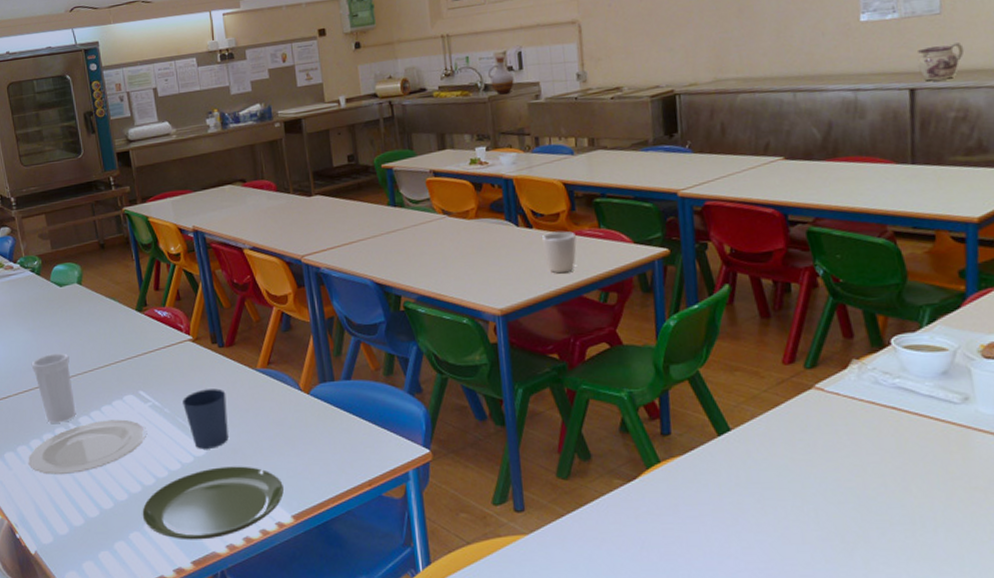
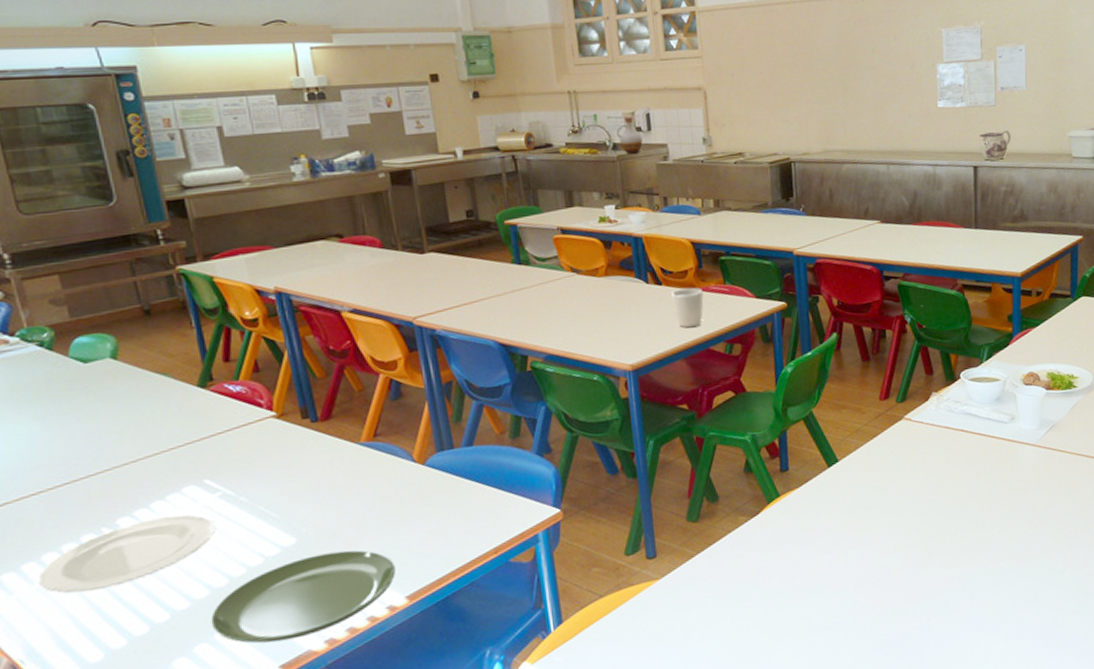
cup: present [31,353,76,423] -> none [41,443,113,531]
dixie cup: present [182,388,228,449] -> none [264,468,326,538]

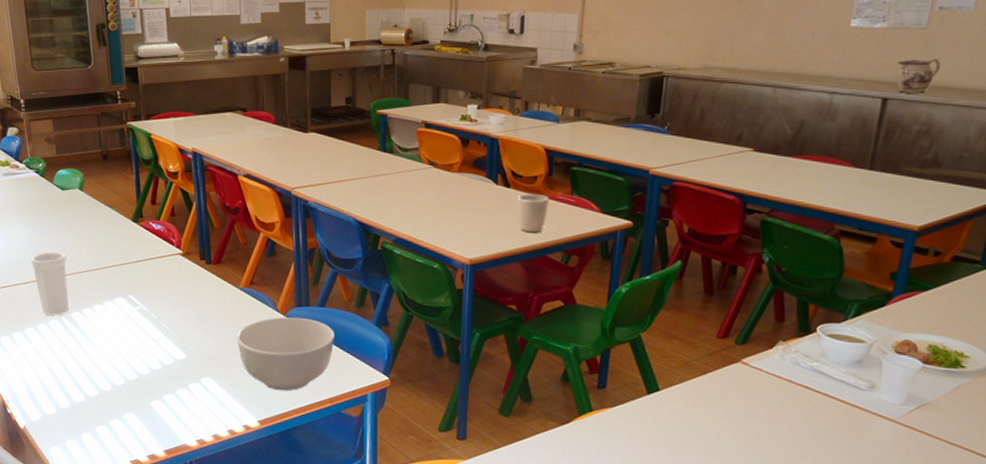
plate: present [38,515,217,594] -> none [22,317,134,362]
cup: none [41,443,113,531] -> present [30,251,70,315]
plate: present [211,550,396,644] -> none [123,371,253,433]
bowl: none [364,462,490,555] -> present [236,316,334,391]
jug: present [616,116,643,154] -> none [489,17,514,56]

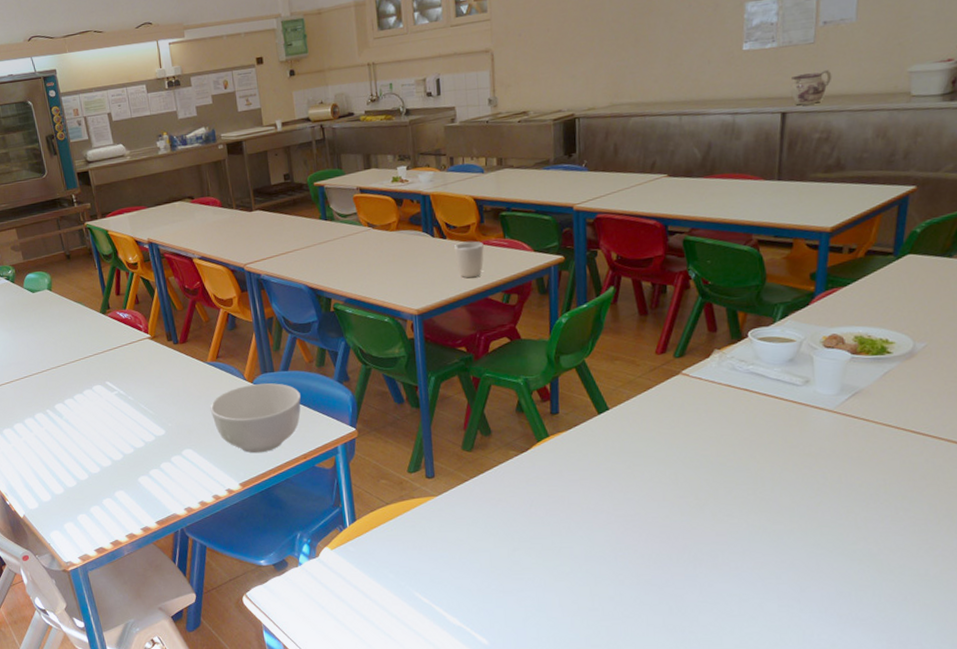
cup: present [30,251,70,315] -> none [11,350,53,410]

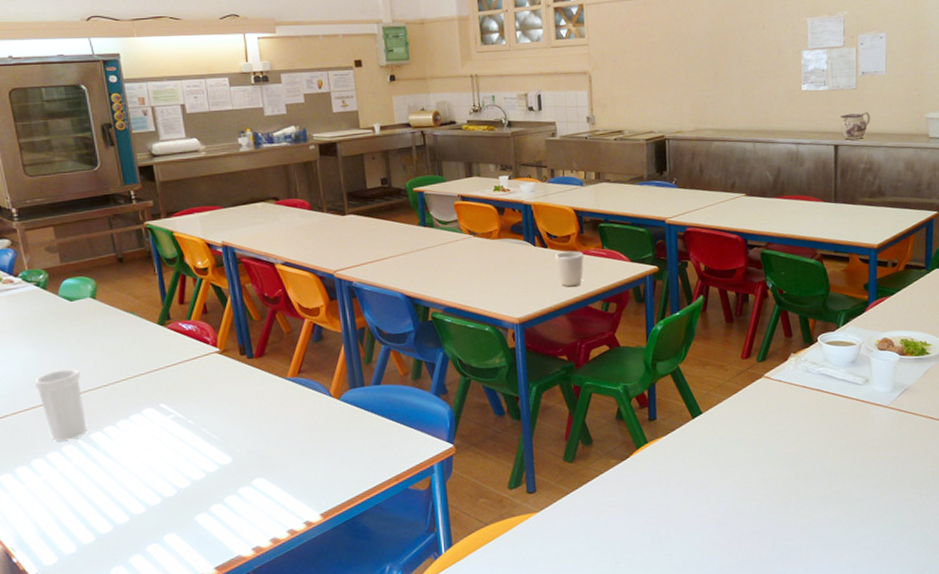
cup: none [11,350,53,410] -> present [34,368,87,441]
bowl: present [210,383,301,454] -> none [288,398,394,479]

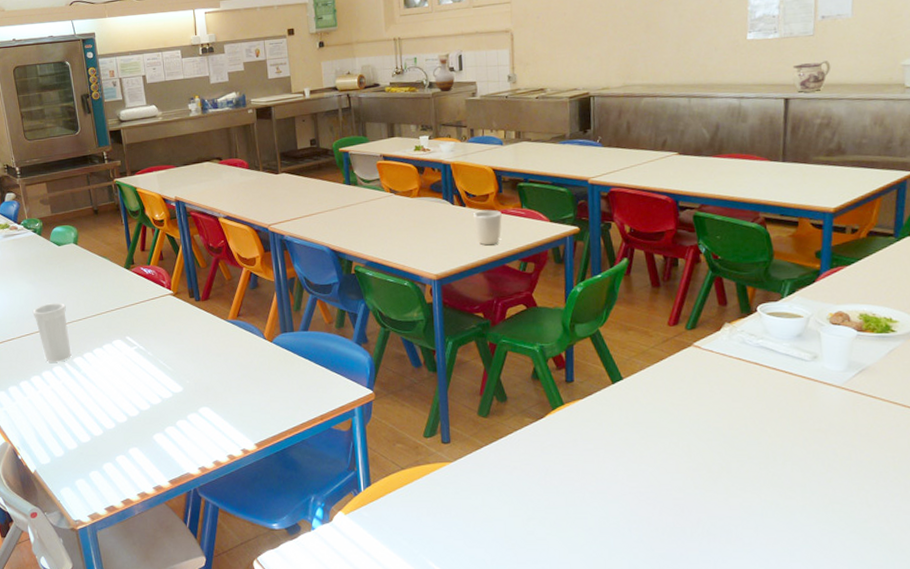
jug: none [511,97,534,131] -> present [432,58,455,92]

